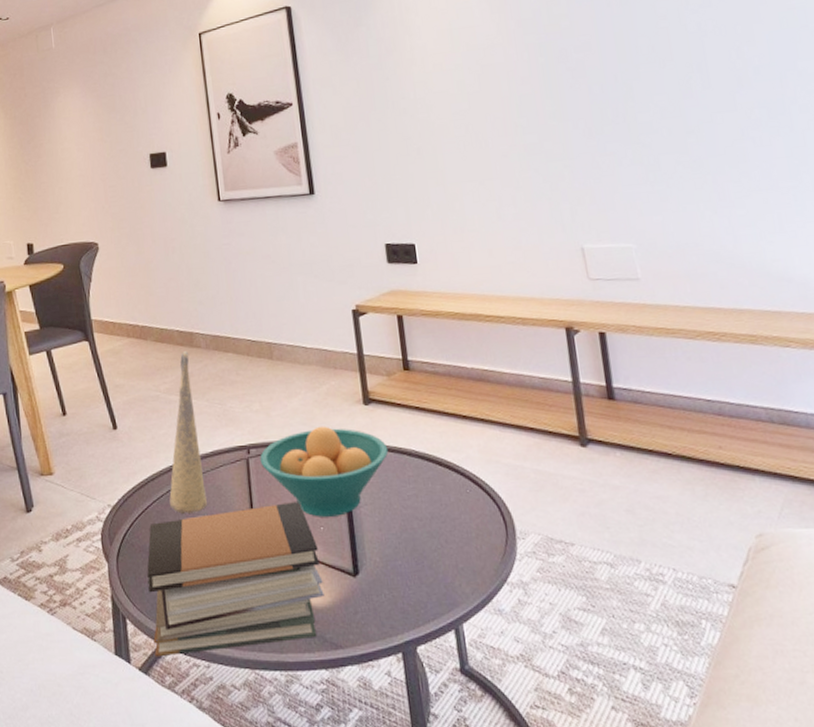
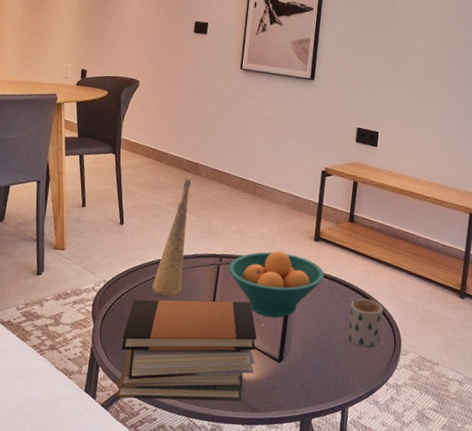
mug: none [432,470,484,538] -> present [347,298,383,348]

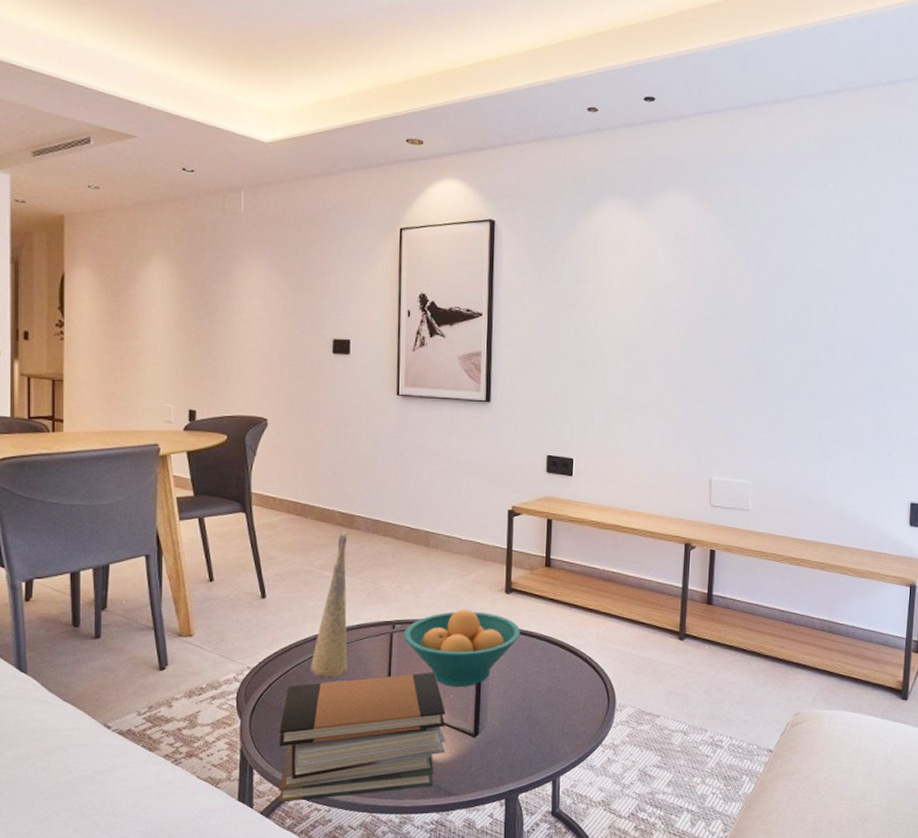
mug: present [347,298,383,348] -> none [552,653,592,708]

